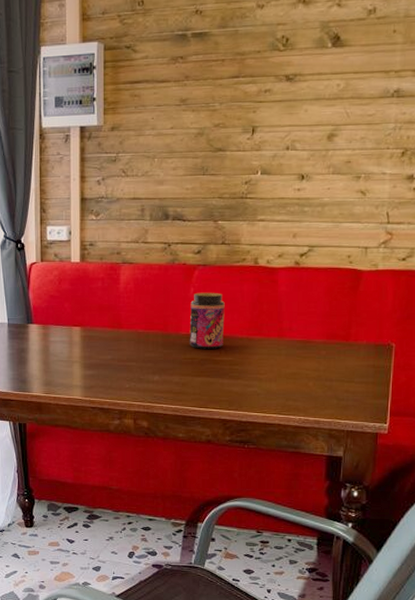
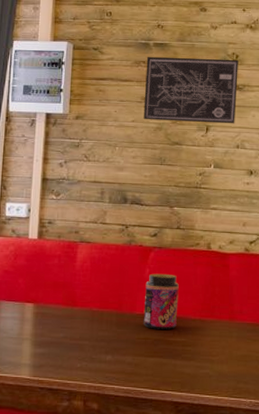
wall art: none [183,43,289,125] -> present [143,57,238,124]

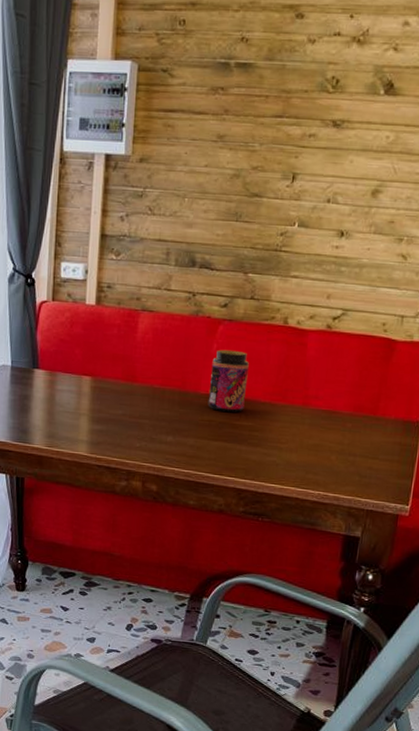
wall art: present [143,57,238,124] -> none [218,81,339,172]

